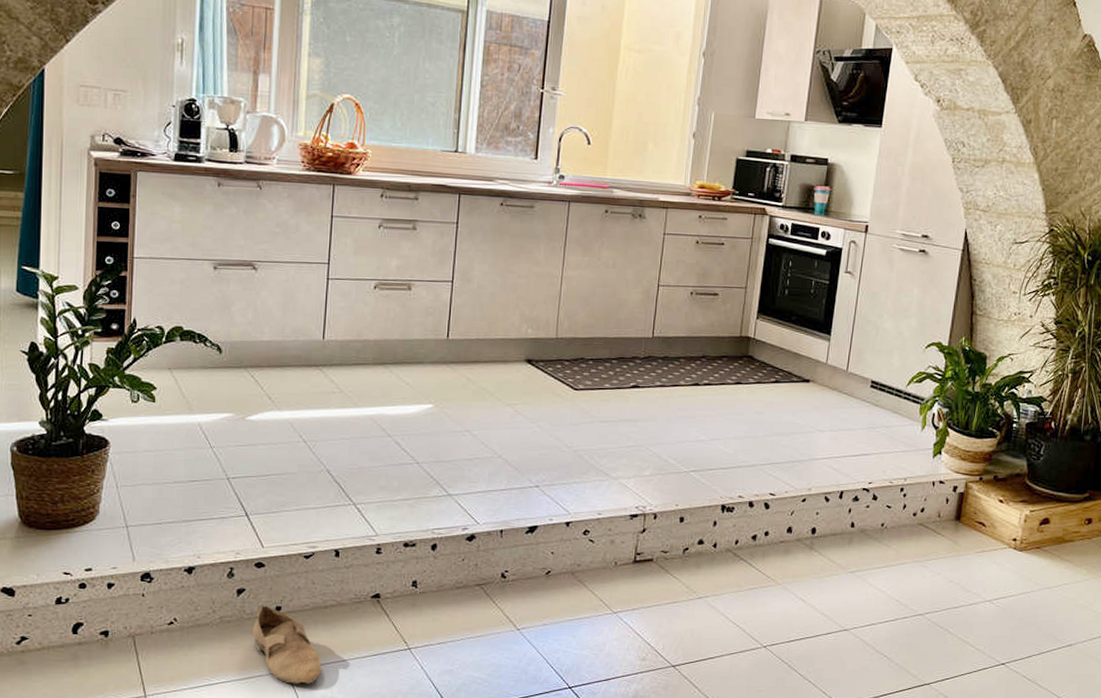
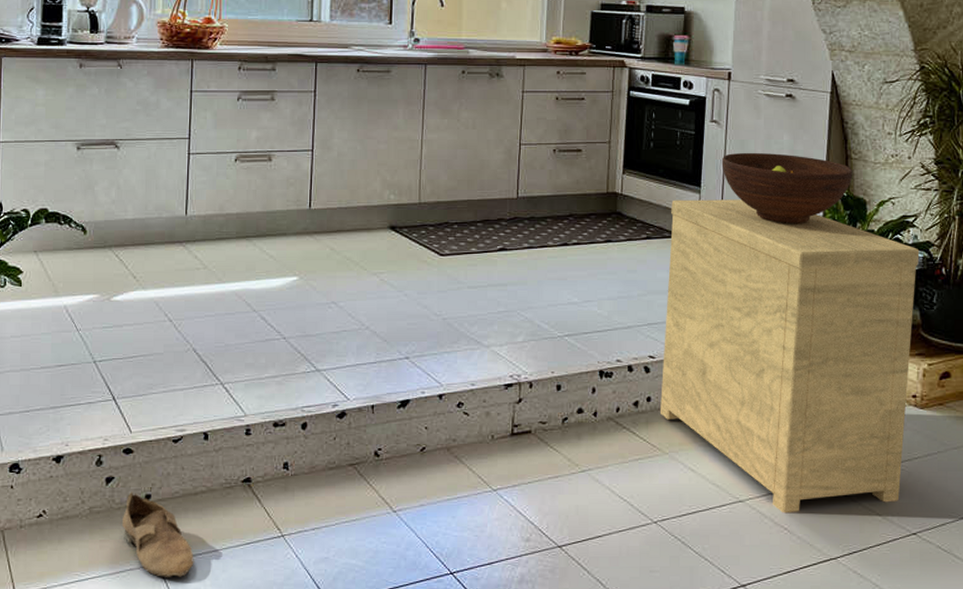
side table: none [776,346,1032,642] -> present [659,199,920,514]
fruit bowl: none [852,303,977,375] -> present [721,152,853,224]

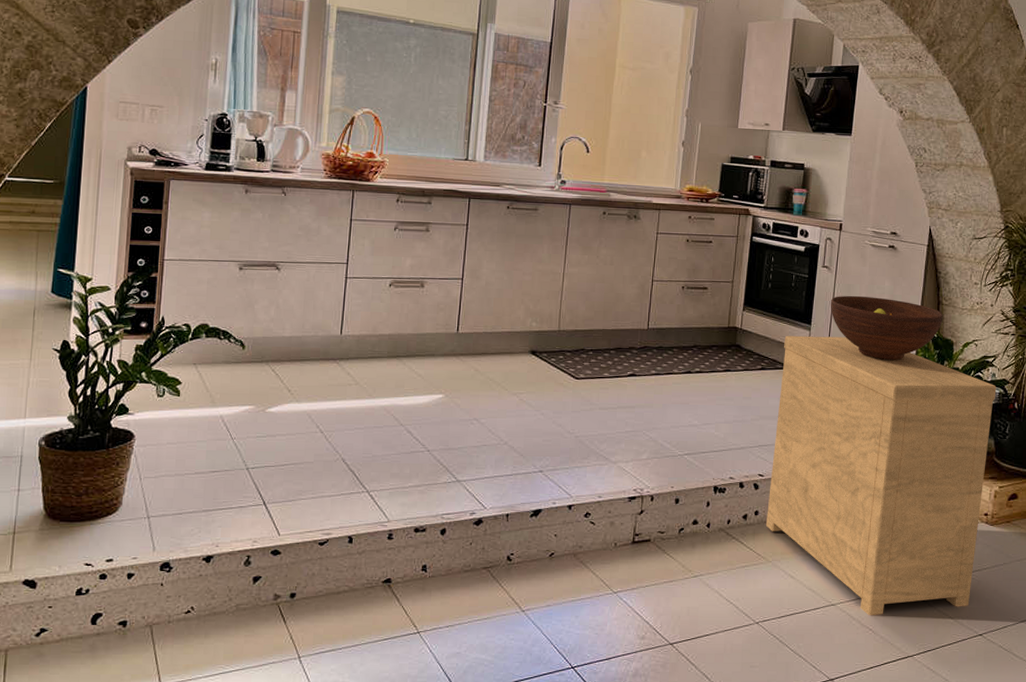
shoe: present [123,491,194,577] -> none [267,590,334,670]

